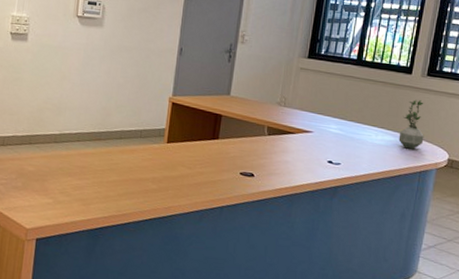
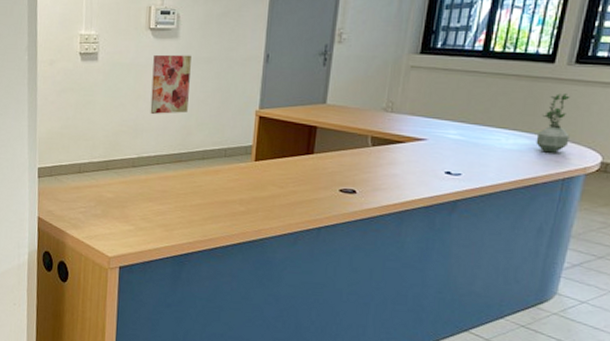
wall art: none [73,40,114,95] -> present [150,54,191,114]

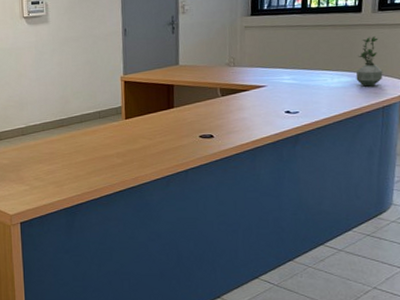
wall art: present [150,54,191,114] -> none [30,36,63,88]

